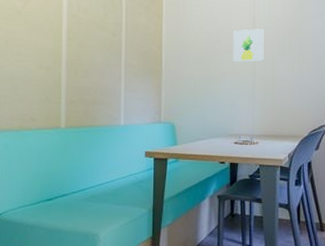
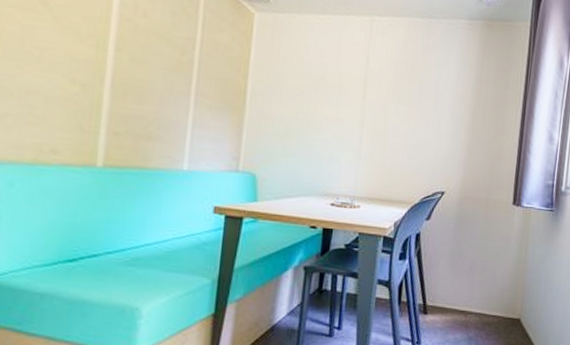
wall art: present [233,29,264,63] -> none [337,68,379,110]

